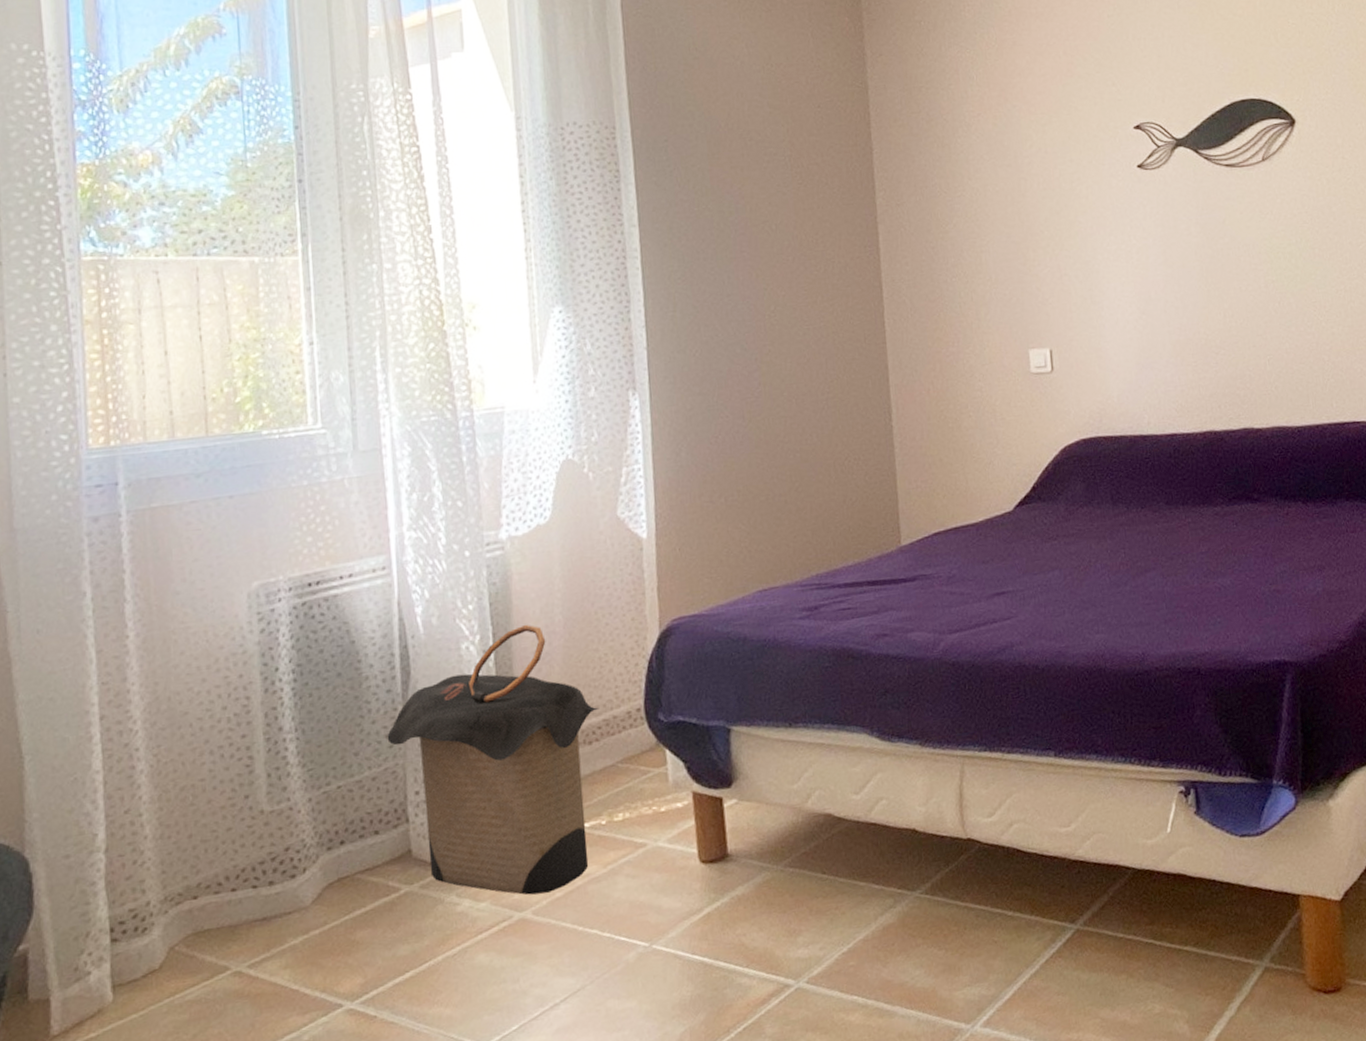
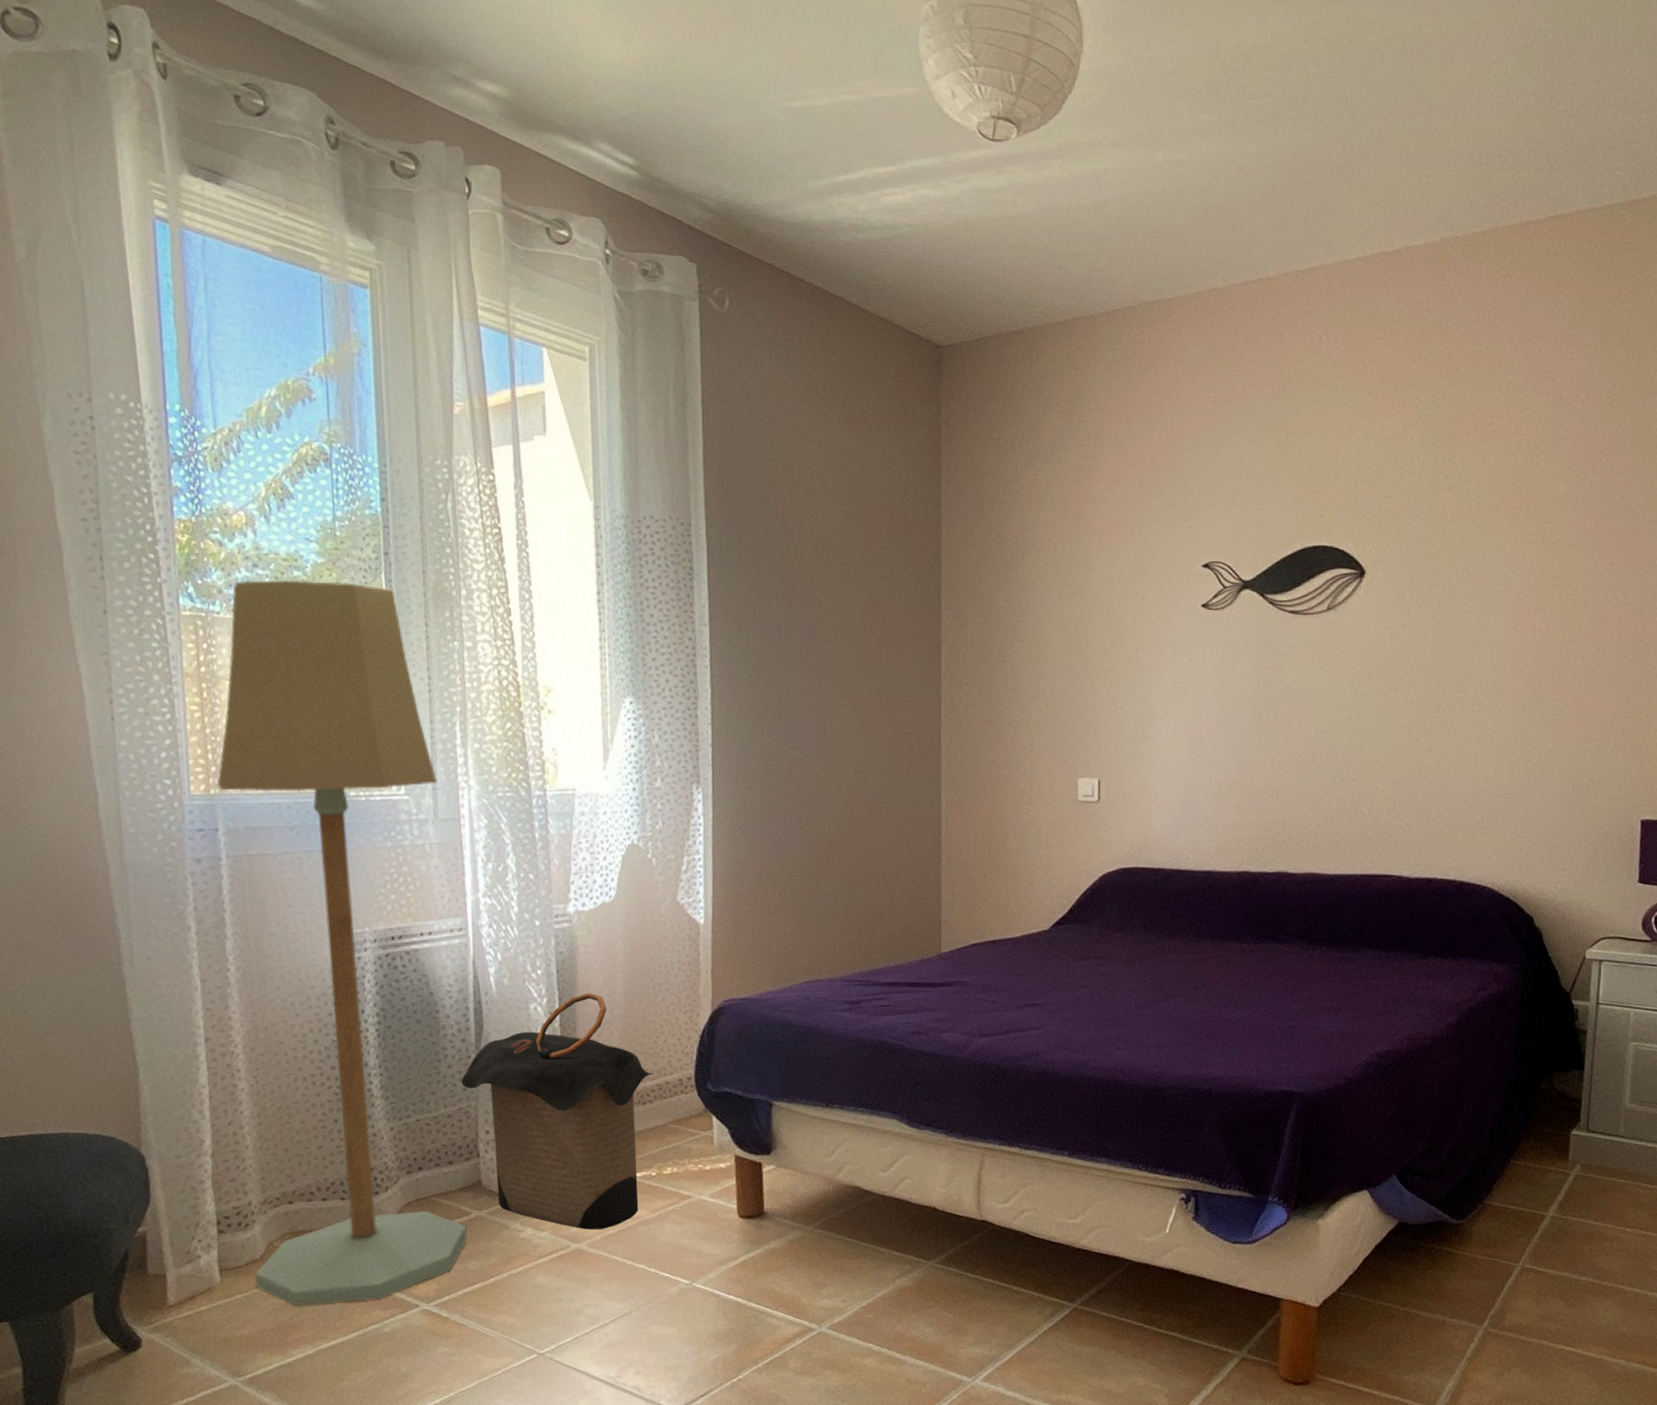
floor lamp: none [118,213,397,1021] -> present [217,580,467,1306]

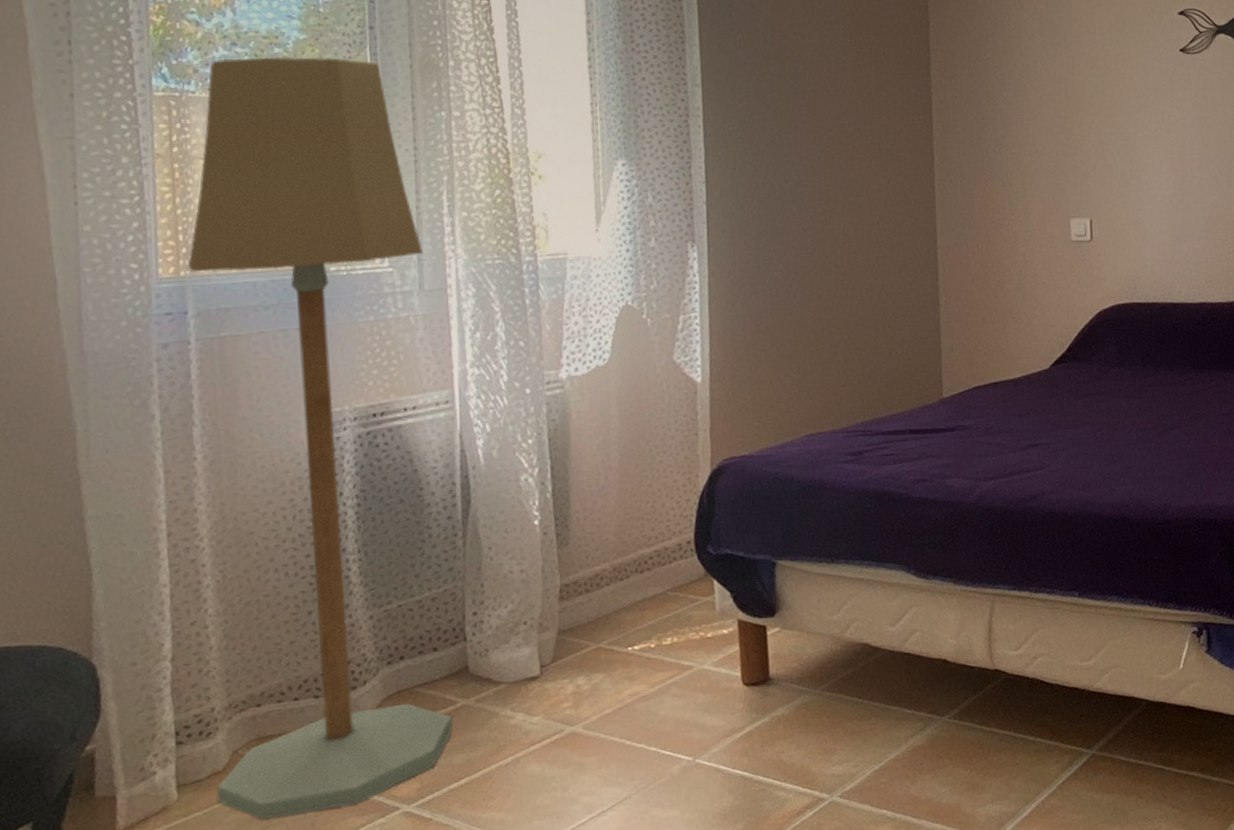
laundry hamper: present [461,992,654,1230] -> none [447,459,651,711]

